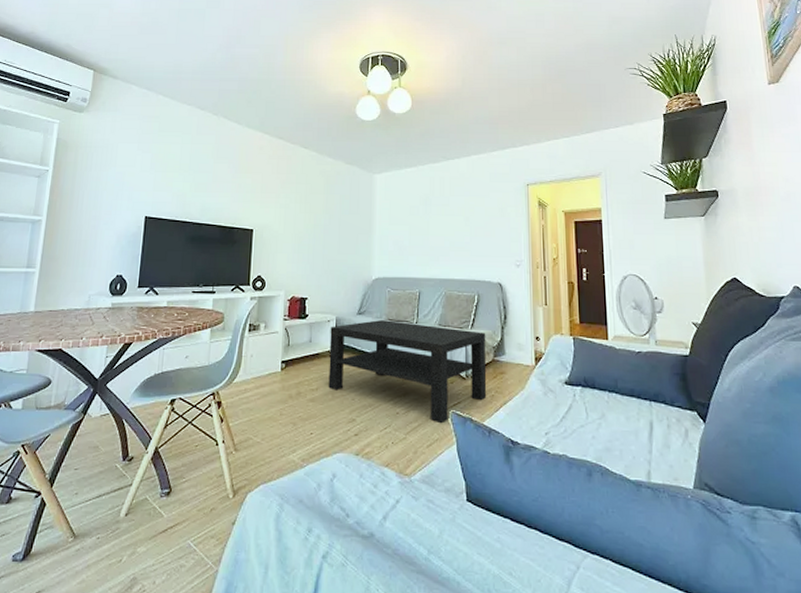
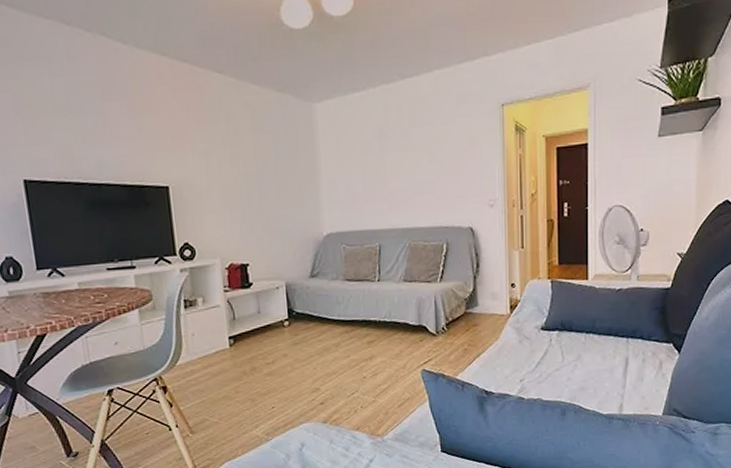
coffee table: present [328,320,487,424] -> none [280,280,459,383]

